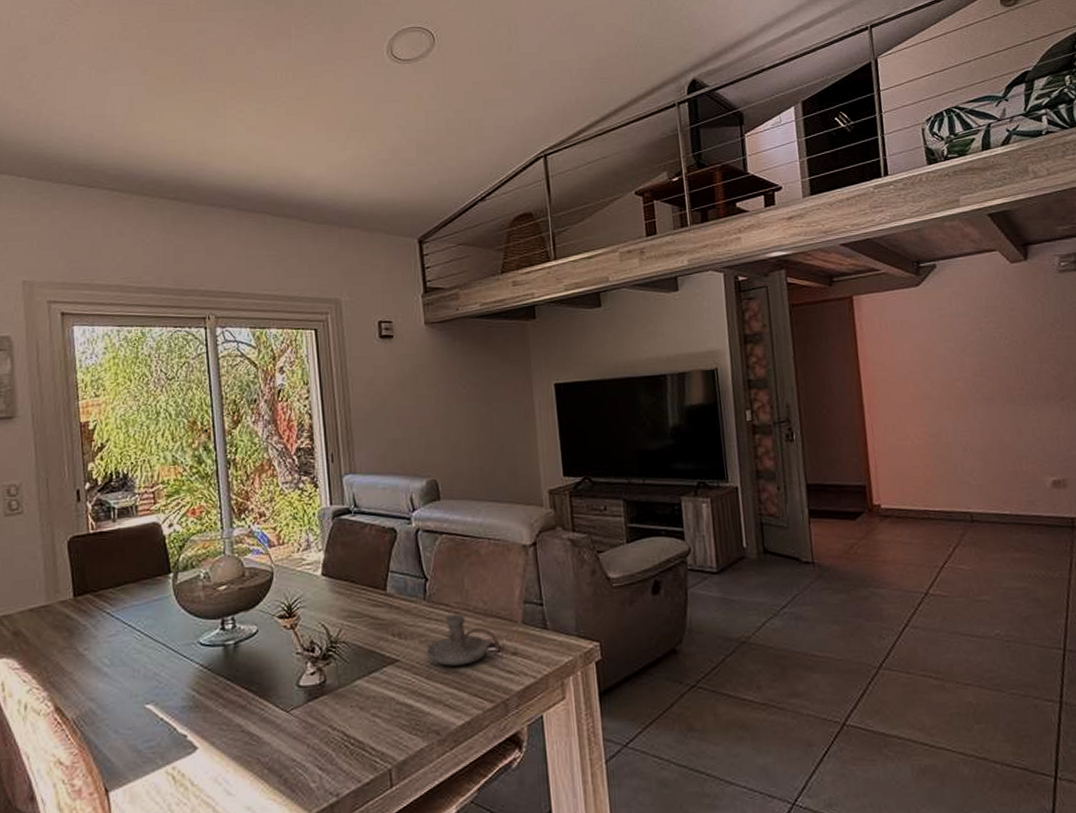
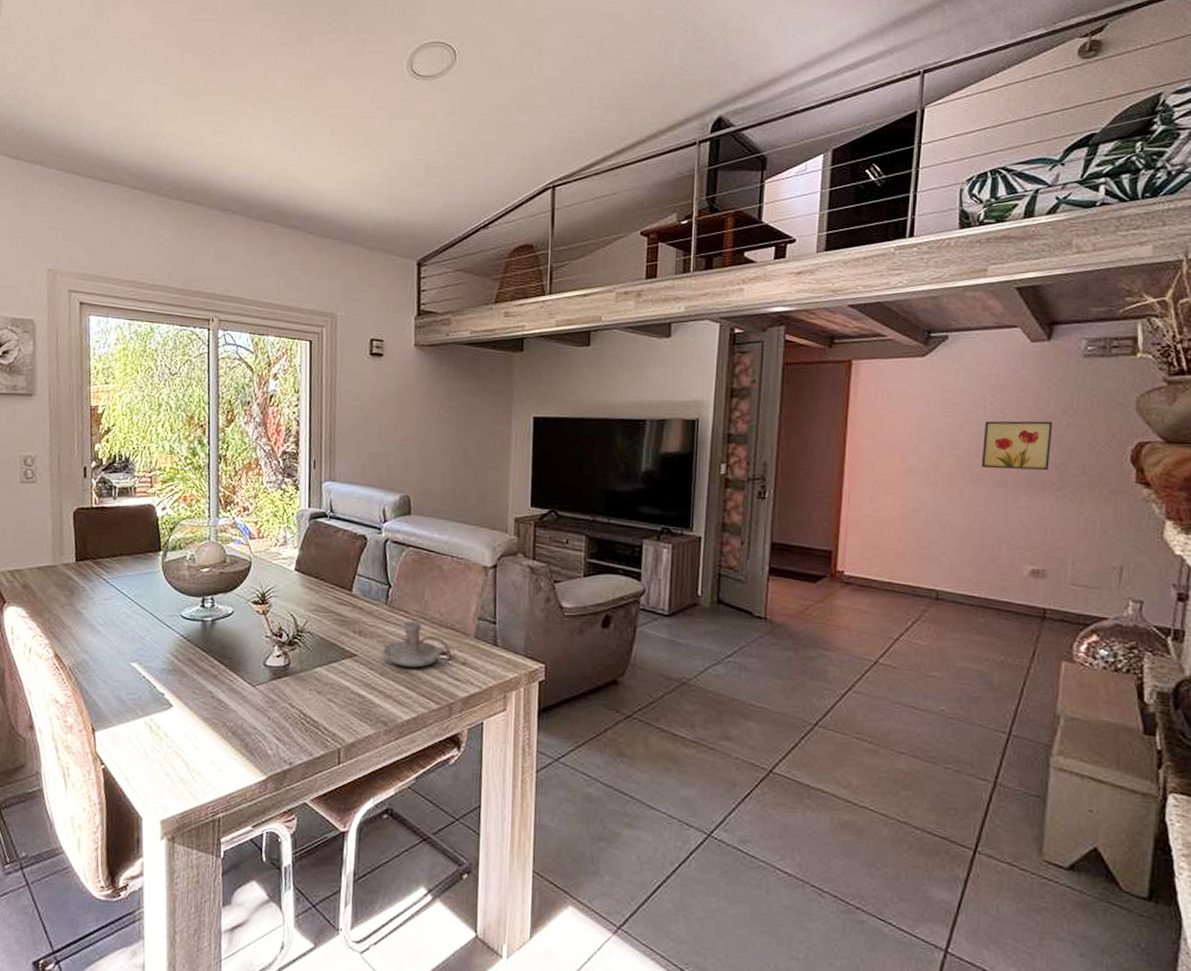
wall art: none [984,336,1050,387] -> present [981,421,1052,471]

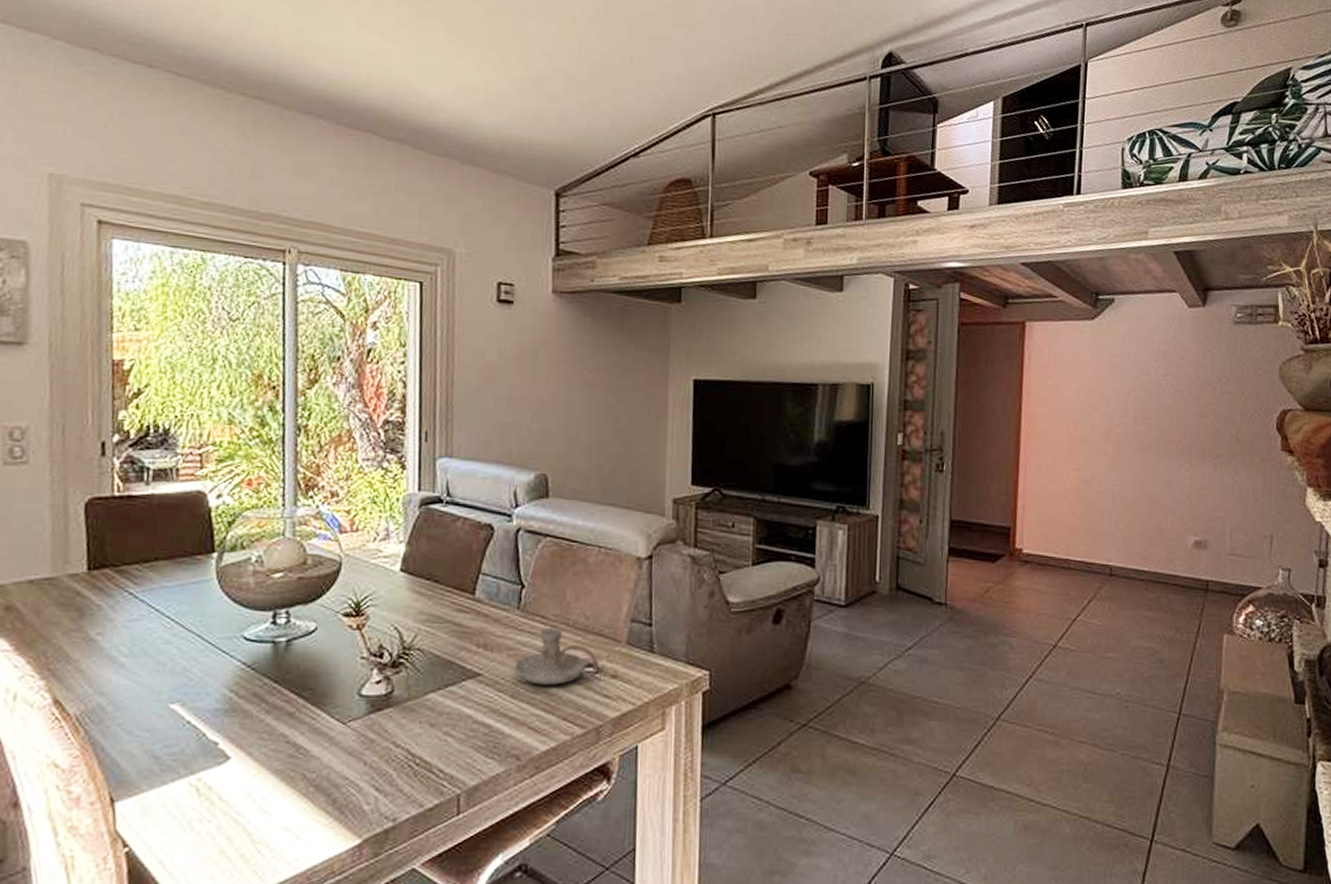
wall art: present [981,421,1052,471] -> none [1148,387,1209,439]

